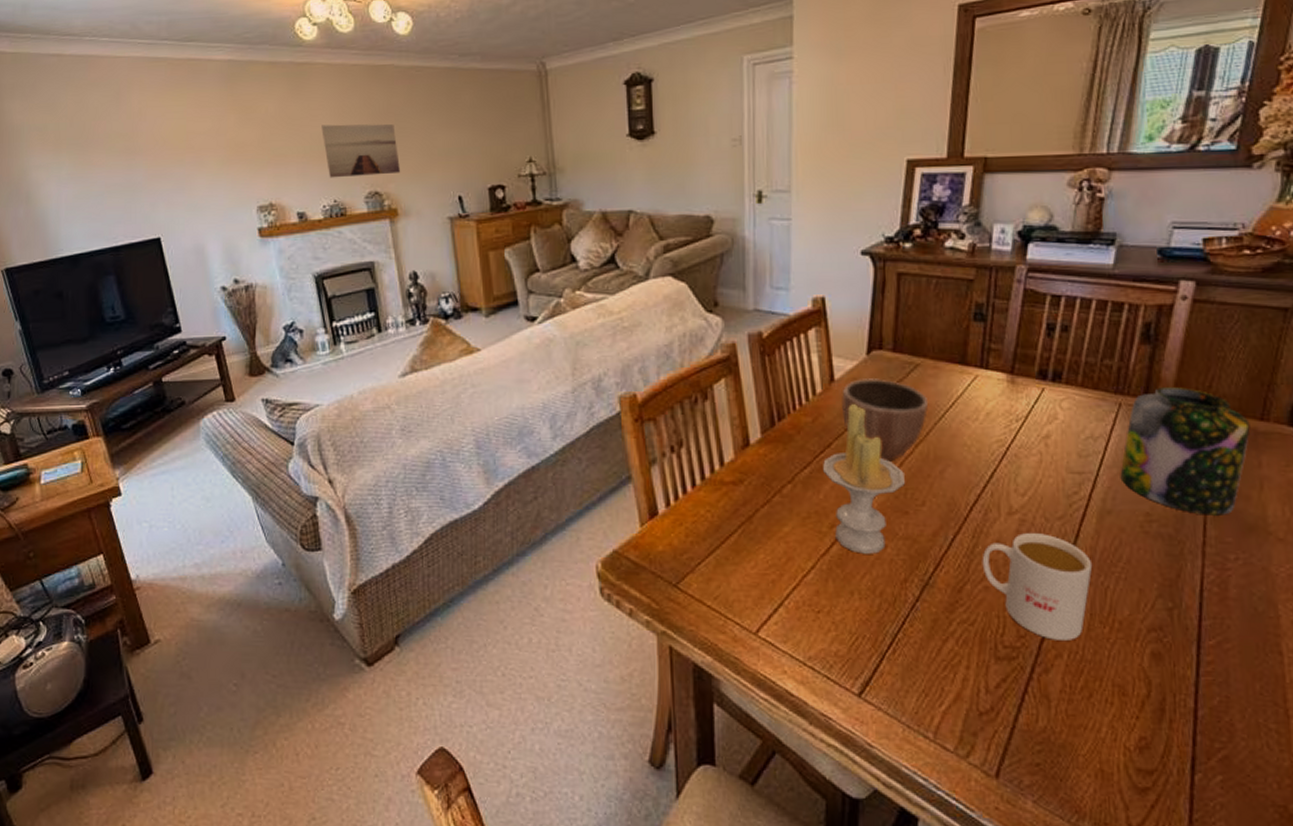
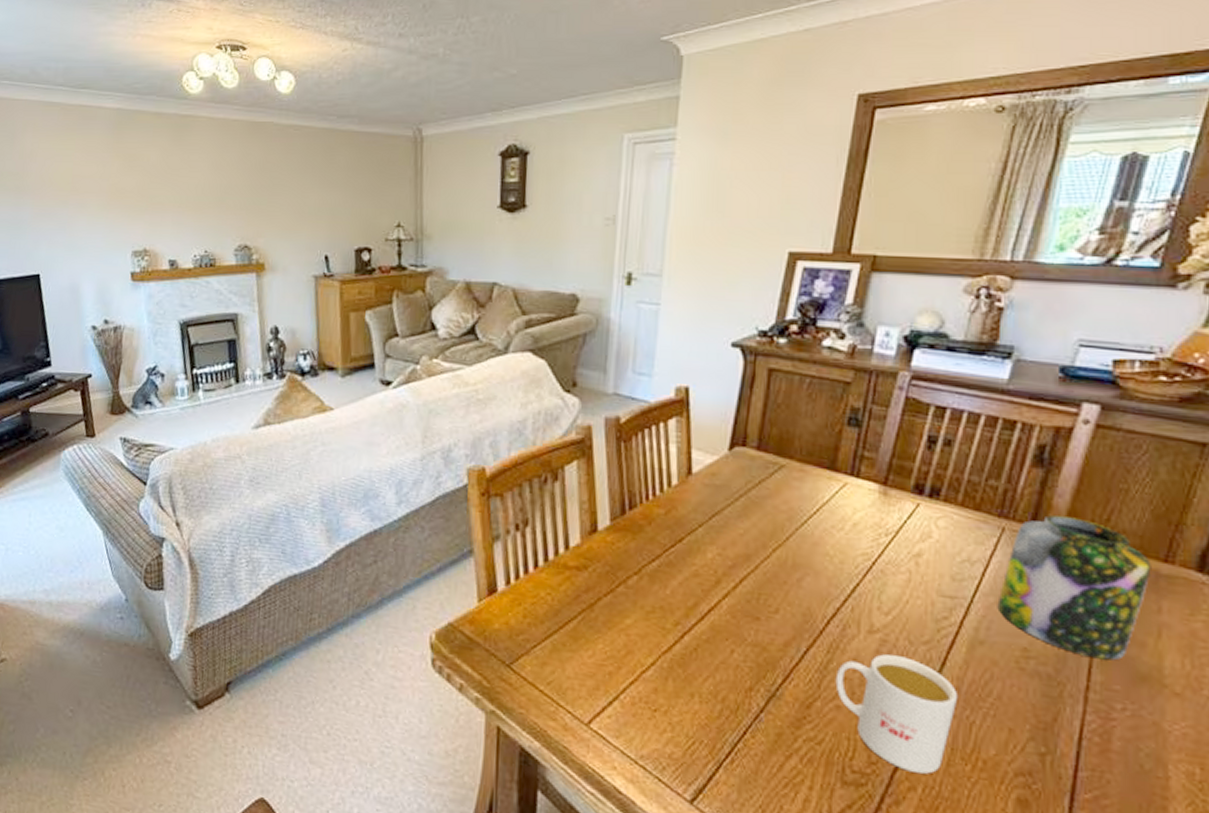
wall art: present [321,124,401,178] -> none [198,177,272,229]
candle: present [823,404,905,554] -> none [672,500,759,658]
decorative bowl: present [842,378,928,462] -> none [697,474,790,564]

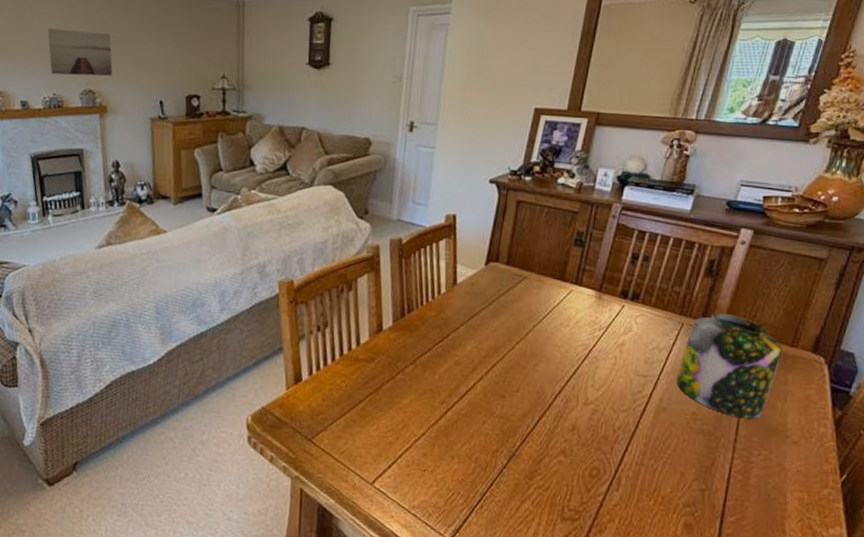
wall art: none [198,177,272,229] -> present [47,28,113,76]
mug: present [835,654,959,774] -> none [559,420,647,509]

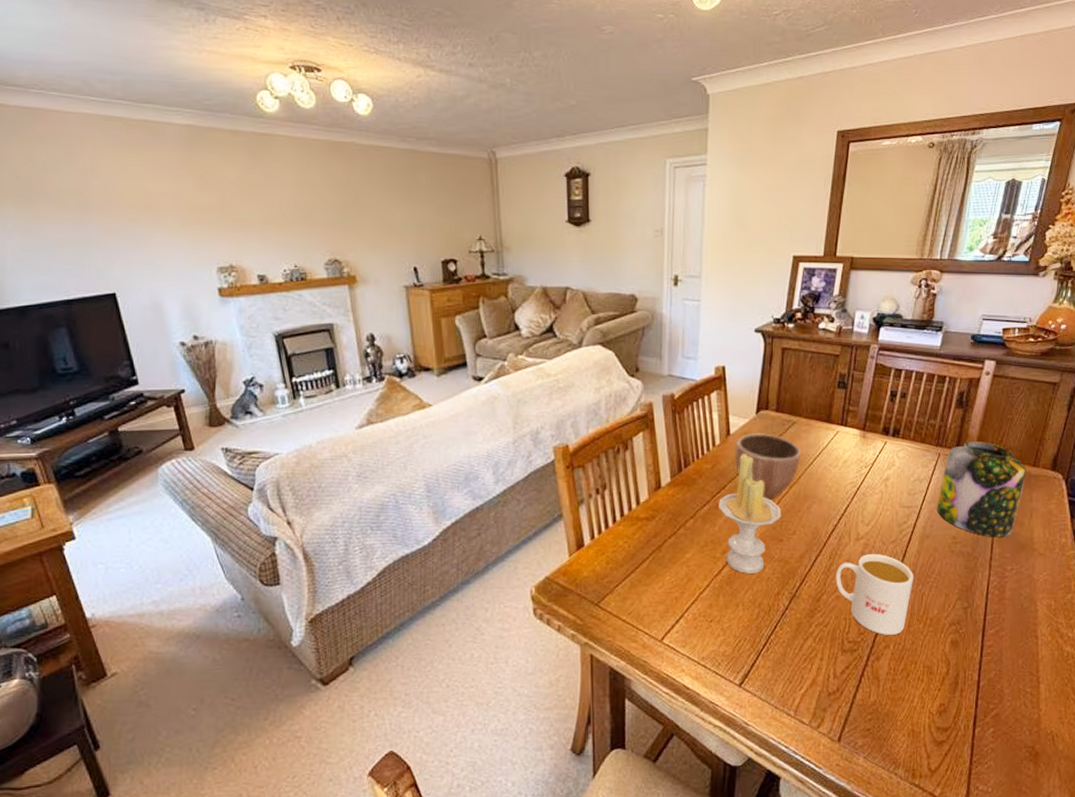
wall art: present [47,28,113,76] -> none [282,194,360,245]
candle: none [440,304,505,428] -> present [719,454,781,574]
decorative bowl: none [460,284,530,354] -> present [735,433,801,500]
mug: none [559,420,647,509] -> present [835,554,914,635]

